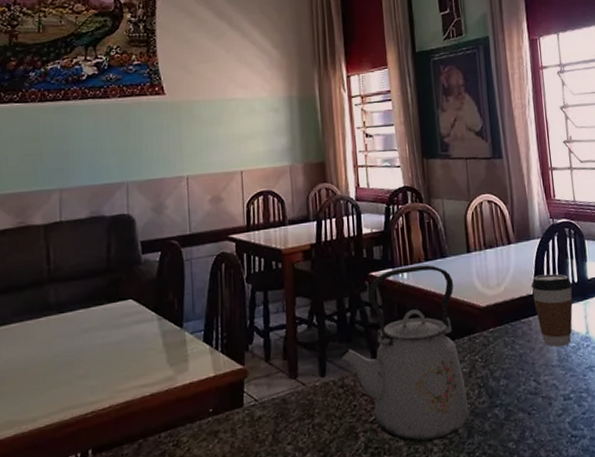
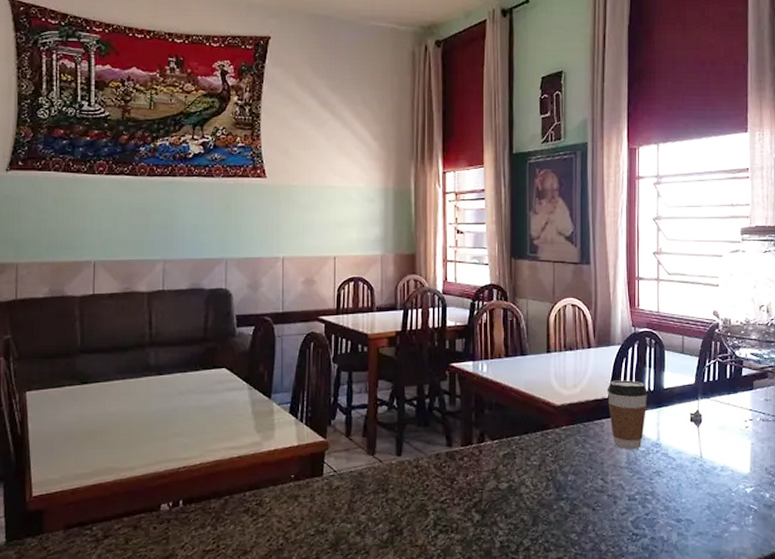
kettle: present [338,264,469,443] -> none [415,361,536,525]

